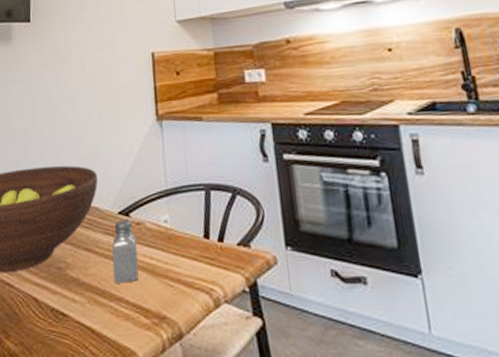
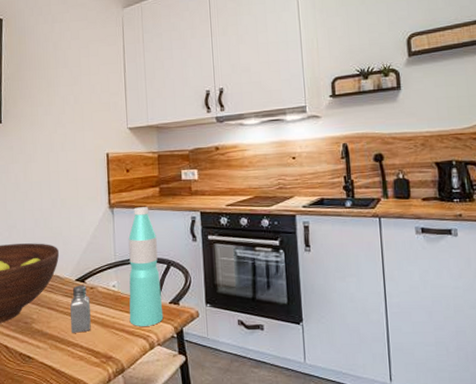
water bottle: none [181,118,231,276] -> present [128,207,164,326]

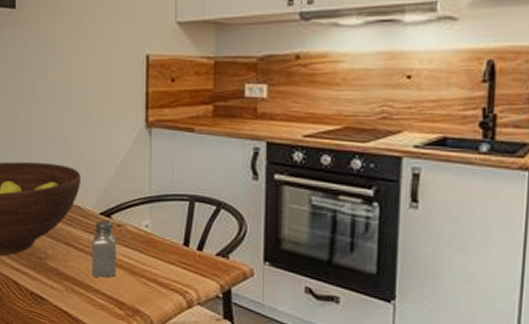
water bottle: present [128,207,164,326] -> none [164,129,207,280]

